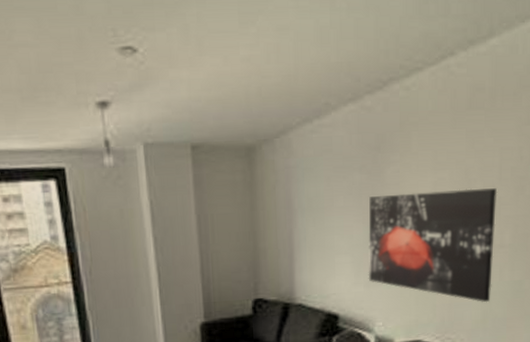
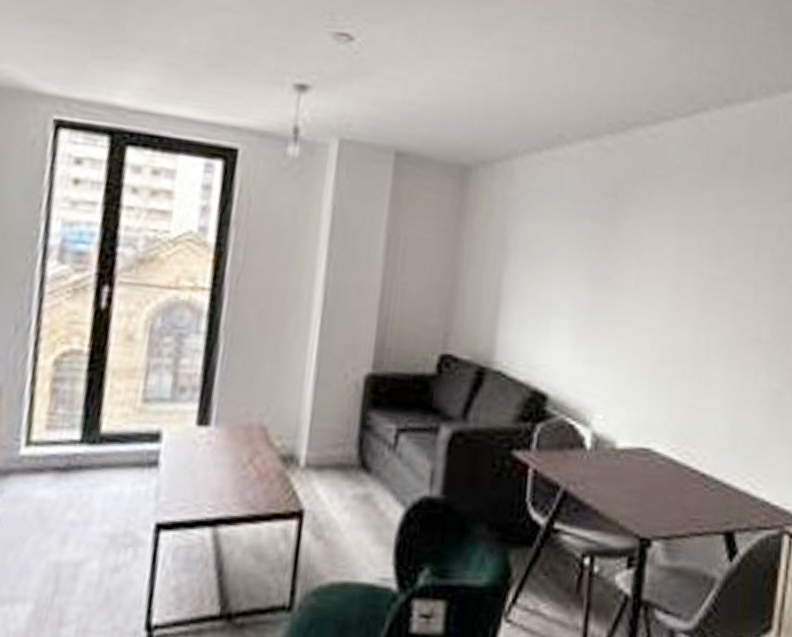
wall art: present [368,188,498,303] -> none [589,251,754,412]

